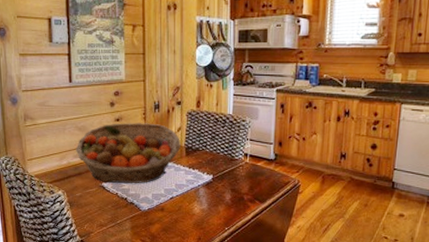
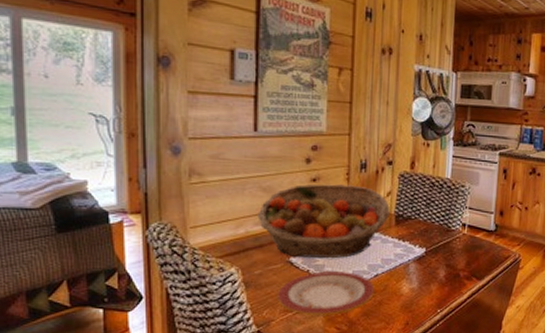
plate: none [94,194,171,230] -> present [276,271,375,316]

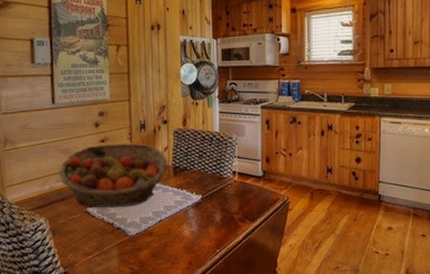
plate: present [276,271,375,316] -> none [78,218,160,258]

